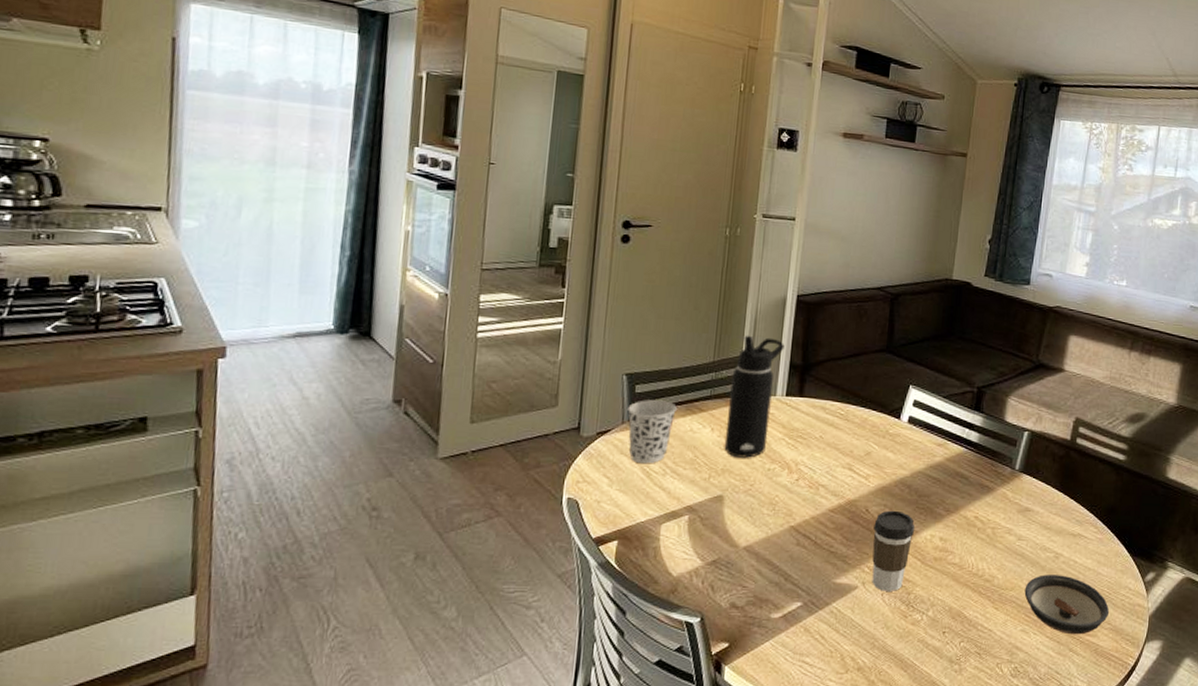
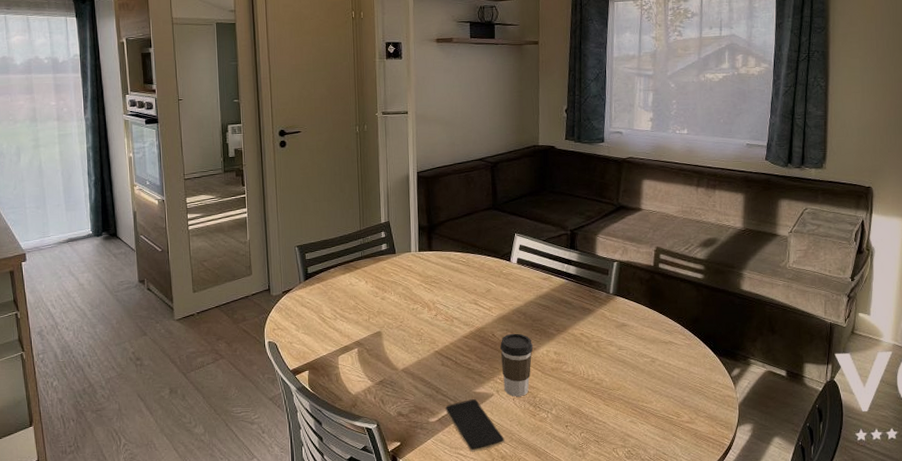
cup: present [627,400,677,464] -> none [302,263,338,312]
water bottle: present [724,335,785,458] -> none [375,207,412,302]
smartphone: none [794,592,865,660] -> present [445,399,505,452]
saucer: present [1024,574,1109,635] -> none [629,375,703,423]

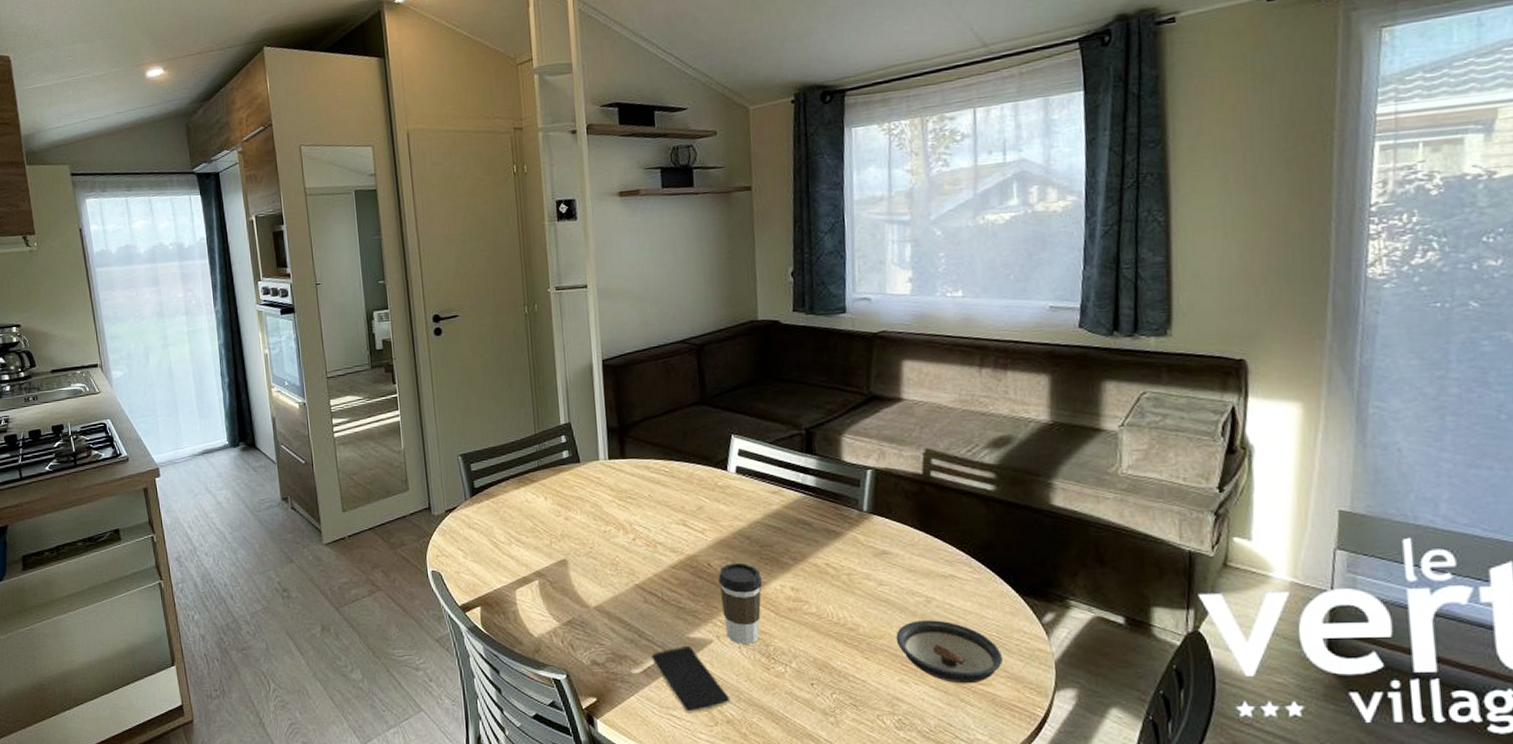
saucer: none [629,375,703,423] -> present [896,620,1003,684]

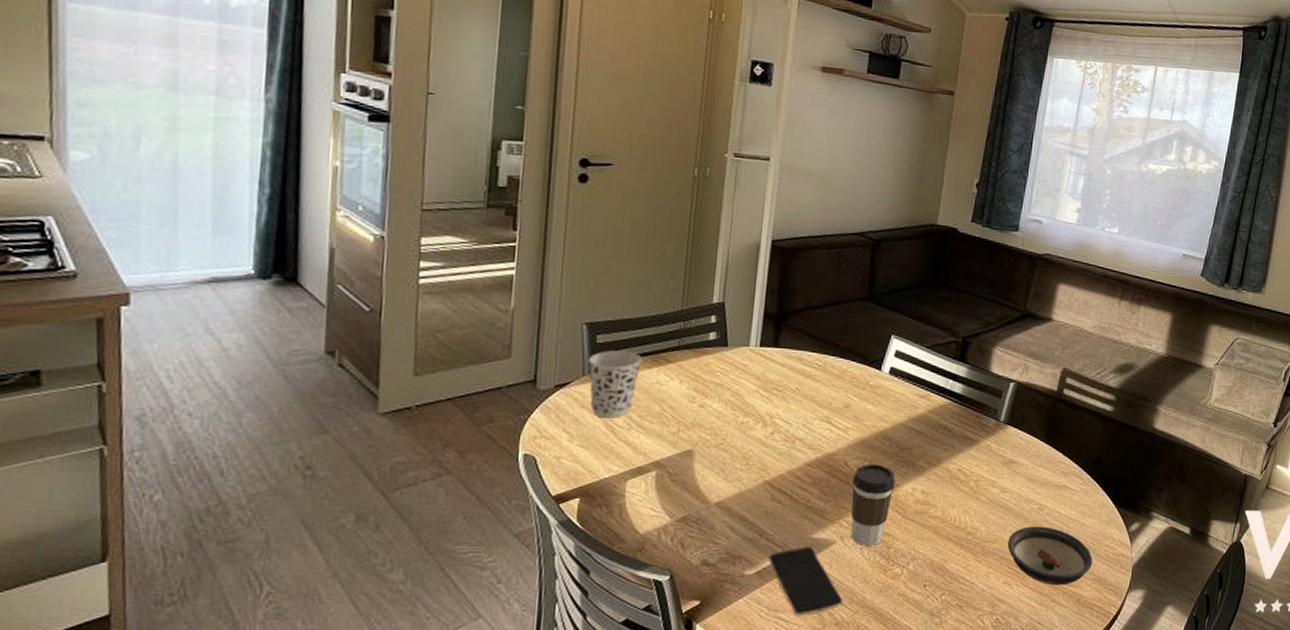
cup: none [467,475,510,536] -> present [588,350,642,418]

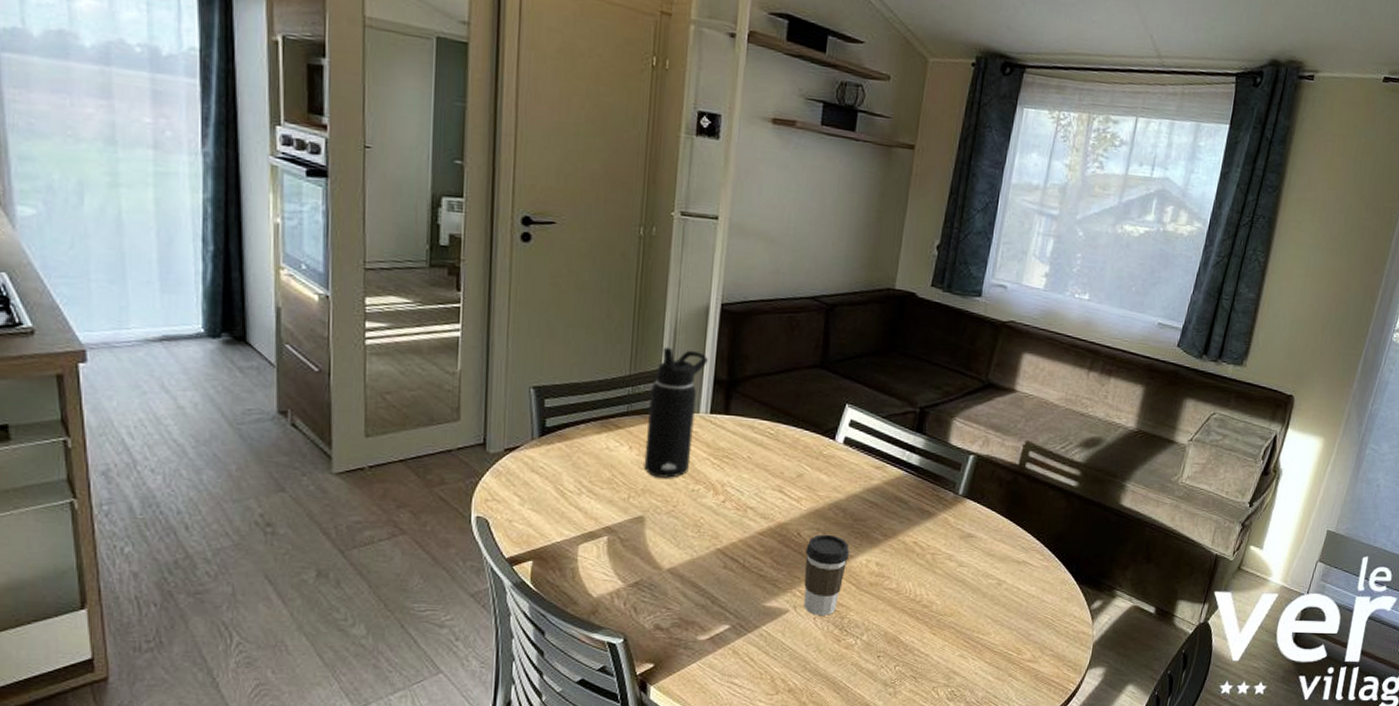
cup: present [588,350,642,418] -> none [537,415,591,483]
water bottle: none [693,282,758,411] -> present [644,347,708,478]
smartphone: present [769,547,843,616] -> none [721,615,796,682]
saucer: present [1007,526,1093,586] -> none [964,601,1052,661]

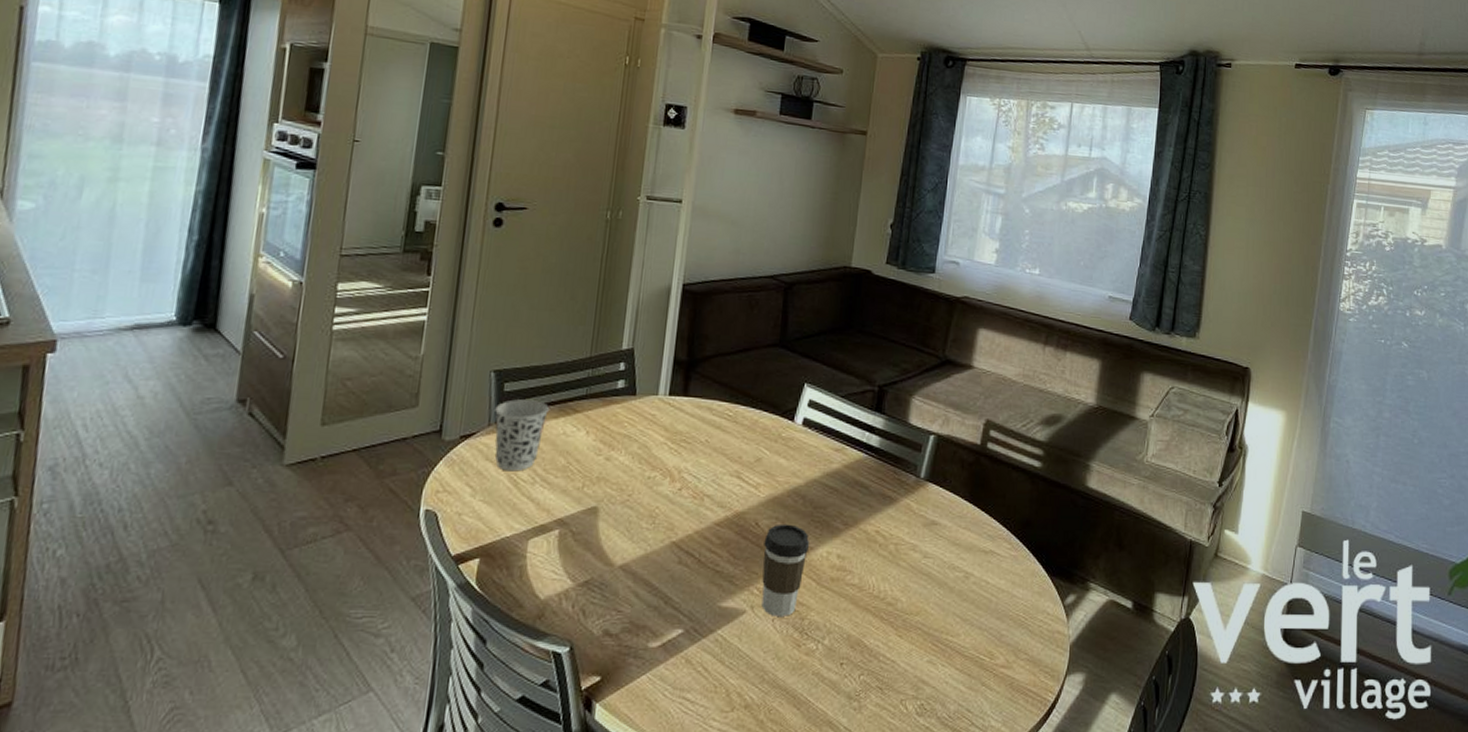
cup: none [537,415,591,483] -> present [495,399,549,472]
water bottle: present [644,347,708,478] -> none [600,327,668,465]

